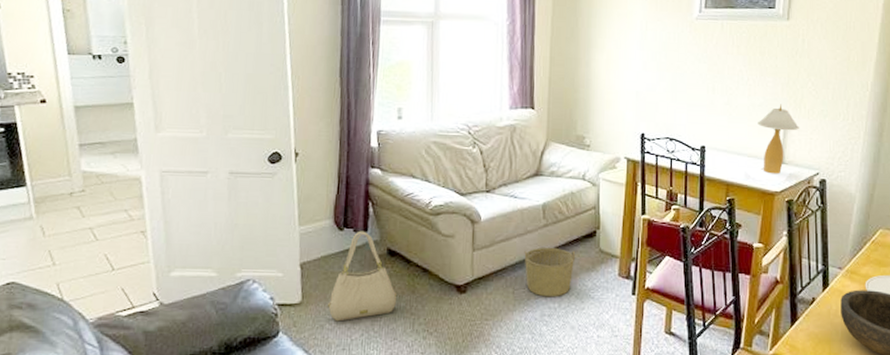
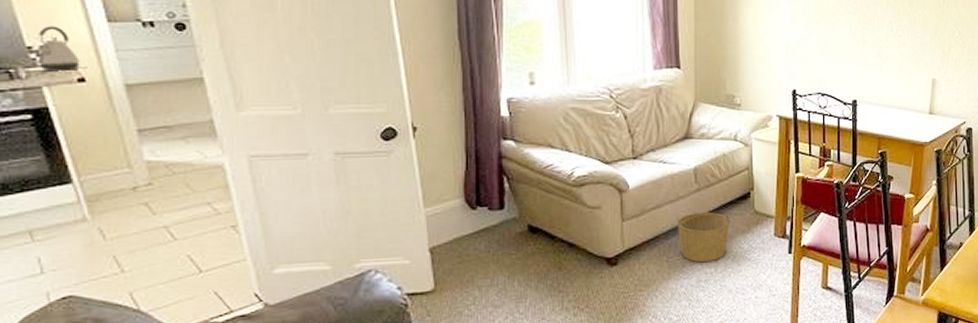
kettle: none [13,56,44,94] -> present [37,26,80,72]
handbag: present [328,230,398,322] -> none [465,208,543,307]
table lamp: present [758,104,800,174] -> none [907,54,948,125]

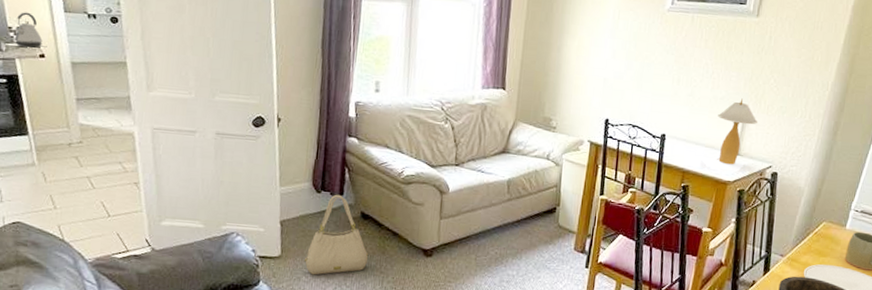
handbag: none [465,208,543,307] -> present [305,194,369,275]
basket: present [677,211,730,263] -> none [487,219,536,266]
table lamp: none [907,54,948,125] -> present [716,98,759,165]

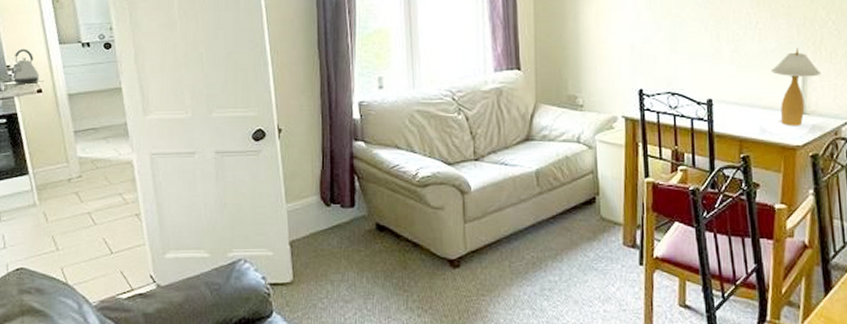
handbag: present [305,194,369,275] -> none [319,206,389,300]

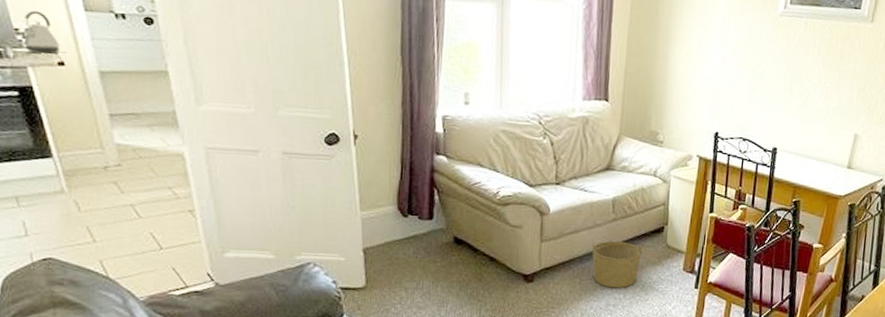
basket: none [519,216,575,270] -> present [592,240,643,289]
table lamp: present [771,48,822,126] -> none [828,109,871,179]

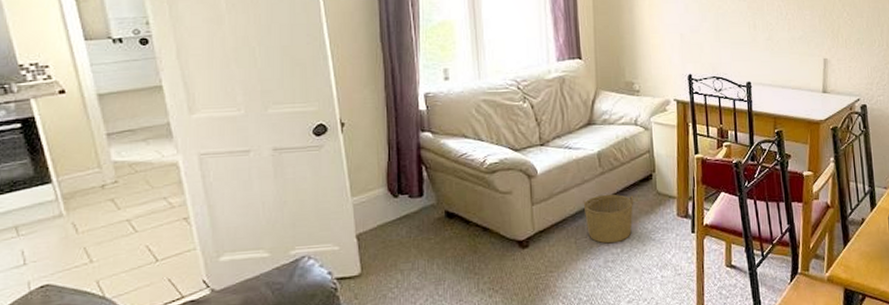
kettle: present [23,10,60,54] -> none [27,46,61,86]

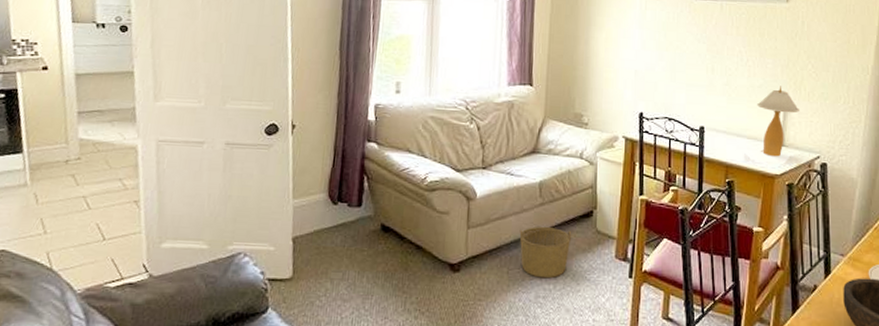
table lamp: none [799,35,839,104] -> present [757,86,801,157]

